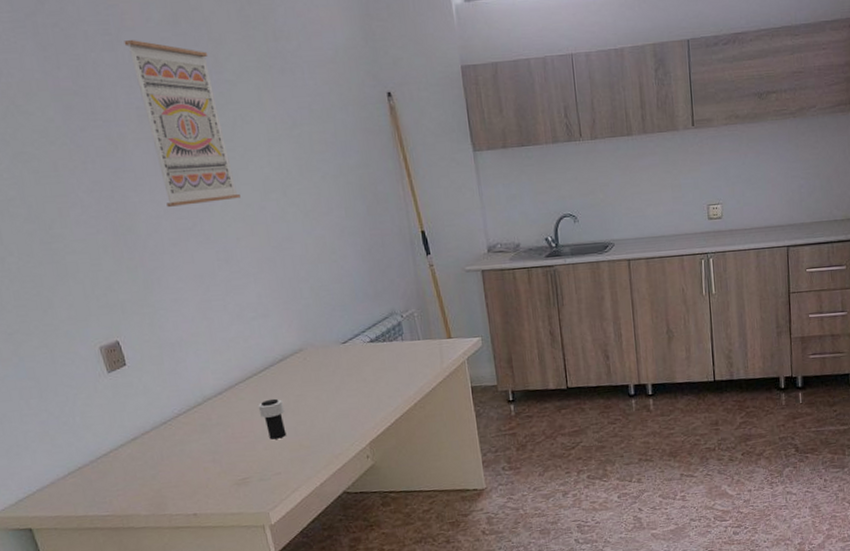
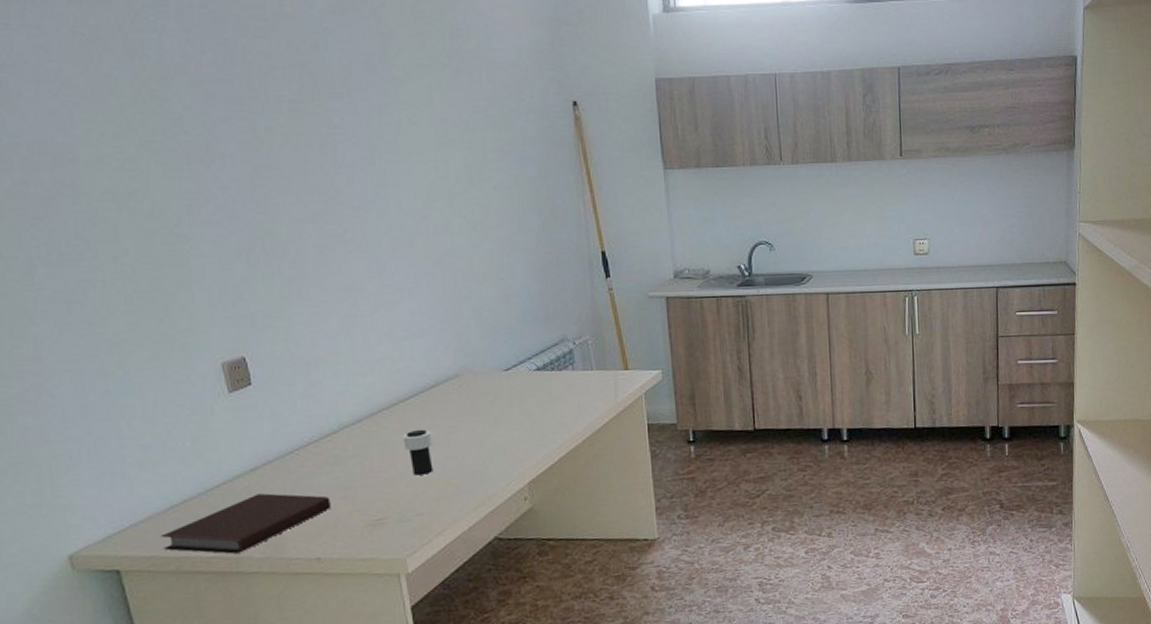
notebook: none [62,459,202,512] -> present [160,493,331,554]
wall art: present [124,40,240,207] -> none [280,28,400,210]

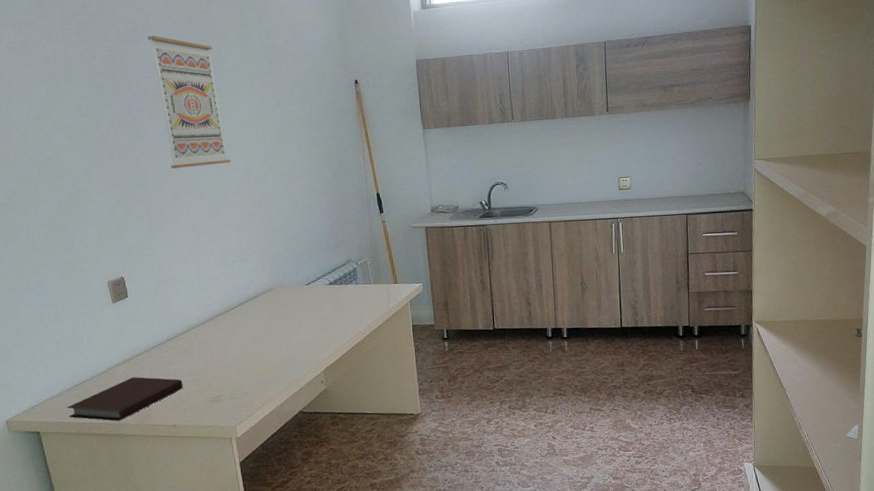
wall art: none [280,28,400,210] -> present [147,36,231,169]
cup: present [402,429,434,475] -> none [233,329,255,364]

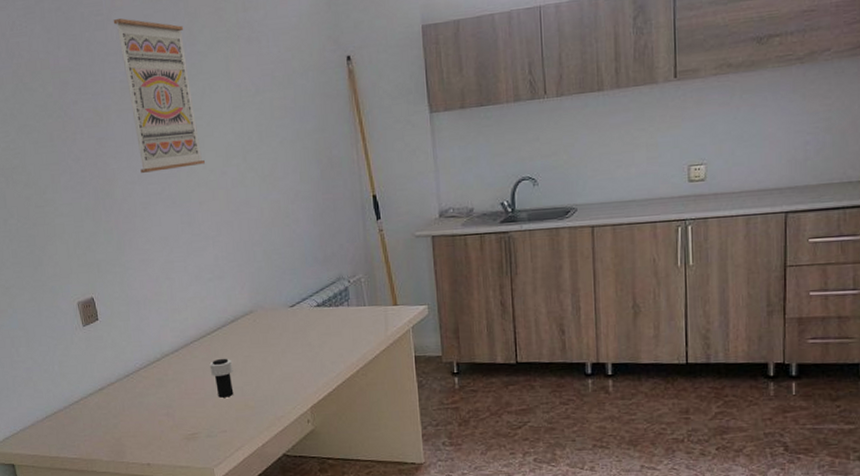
notebook: present [66,377,183,421] -> none [40,409,157,456]
cup: none [233,329,255,364] -> present [209,358,234,398]

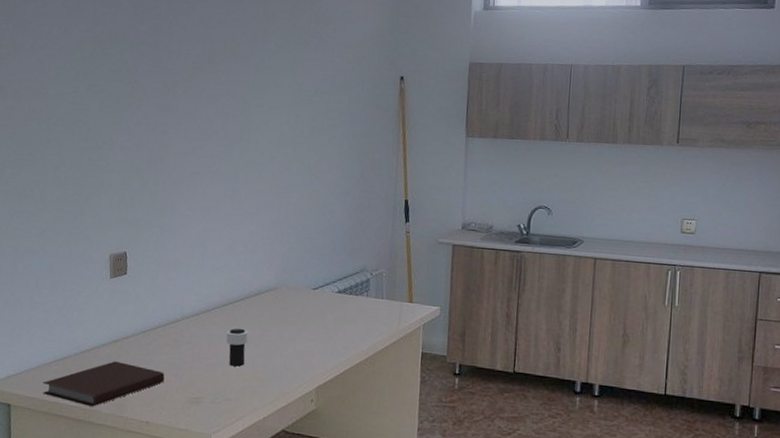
notebook: none [40,409,157,456] -> present [42,361,165,407]
wall art: present [113,18,205,173] -> none [196,9,260,147]

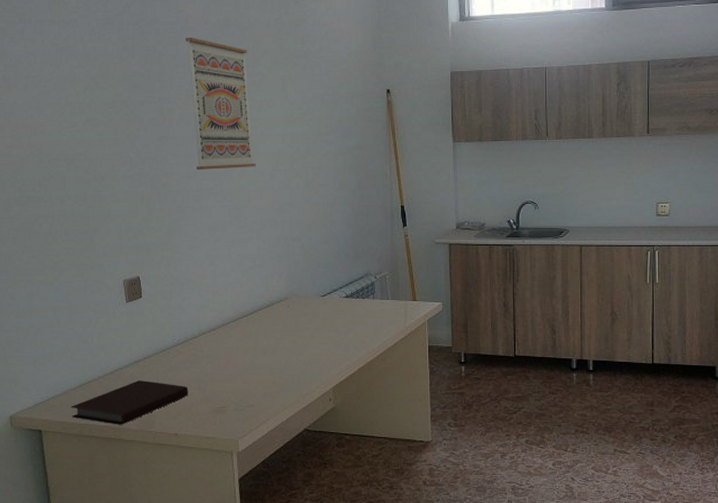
wall art: none [196,9,260,147] -> present [185,38,256,170]
cup: present [226,328,249,367] -> none [243,338,265,375]

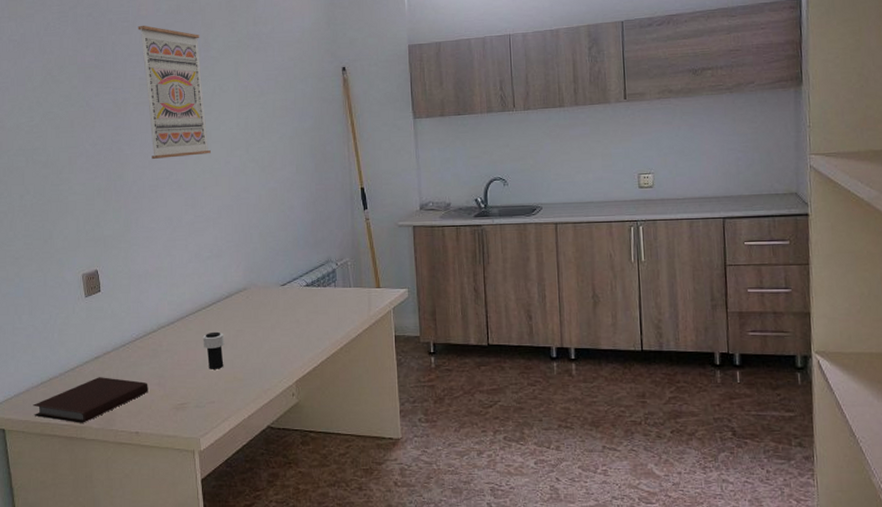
cup: none [243,338,265,375] -> present [202,331,225,369]

